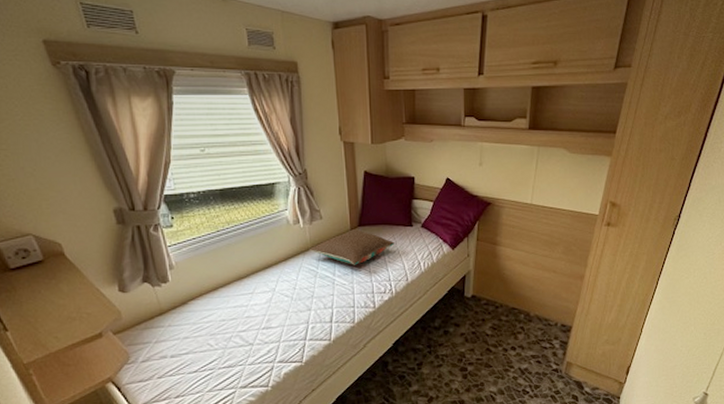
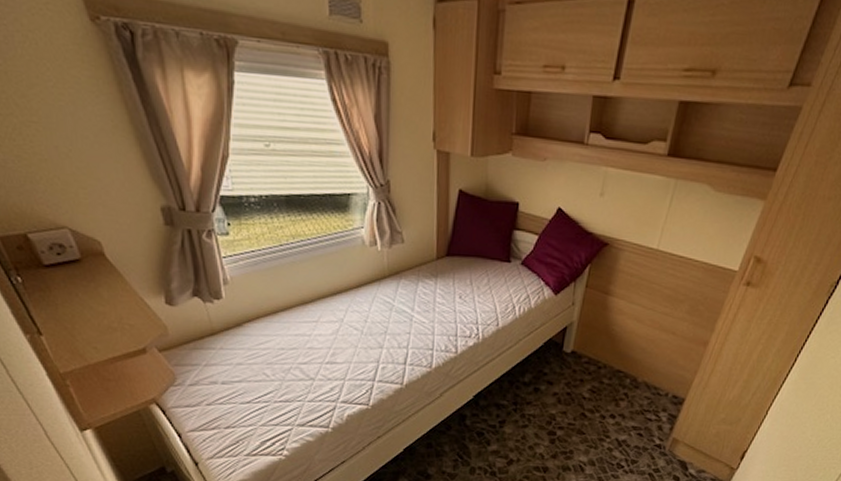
pillow: present [309,229,394,265] -> none [385,259,487,302]

